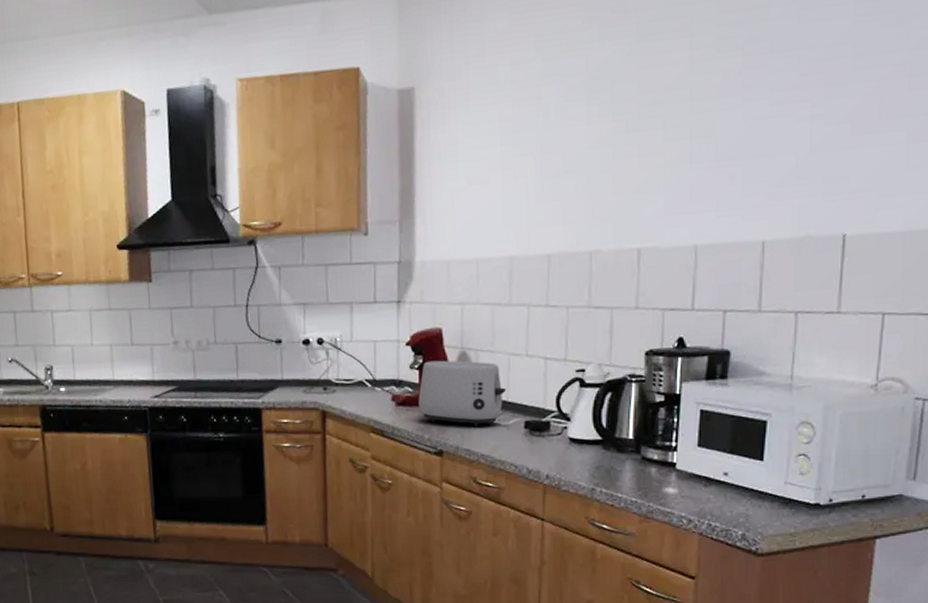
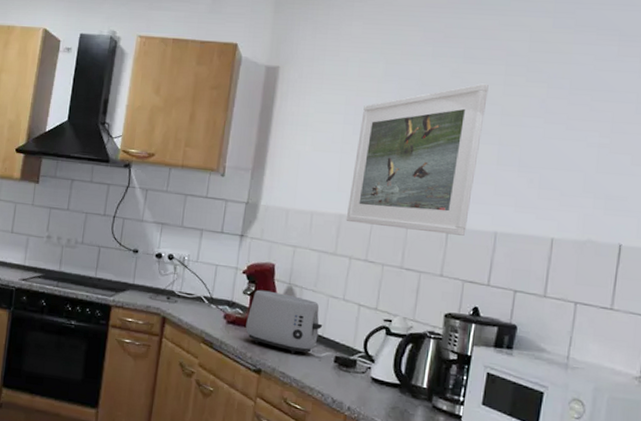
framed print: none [517,64,671,264] -> present [345,83,489,236]

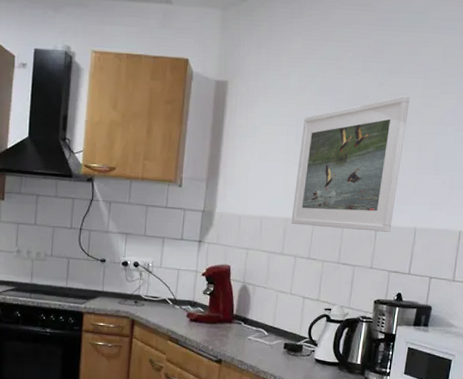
toaster: present [245,290,323,354] -> none [207,289,274,344]

